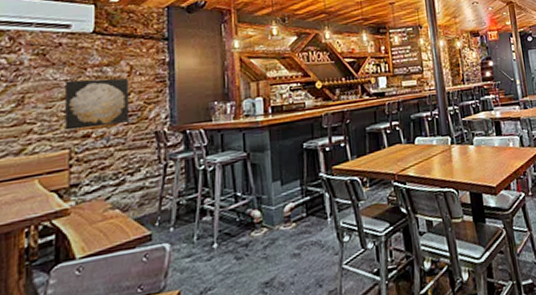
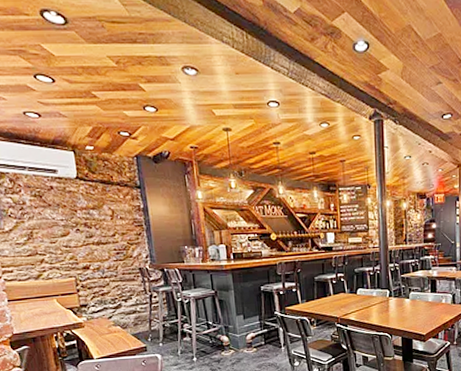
wall art: present [64,78,129,131] -> none [61,220,117,262]

